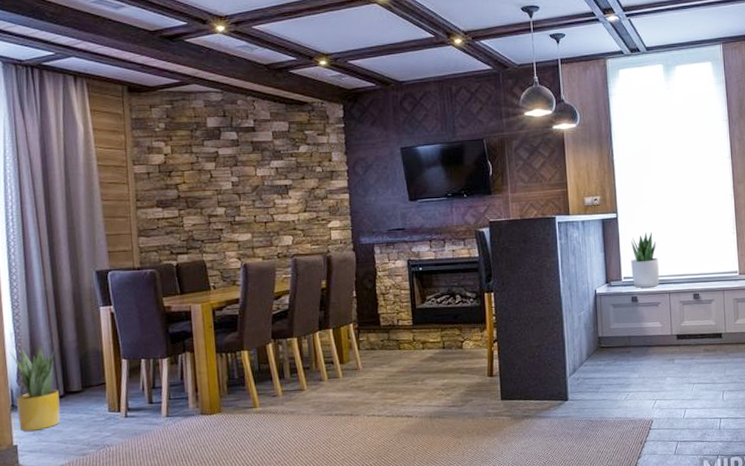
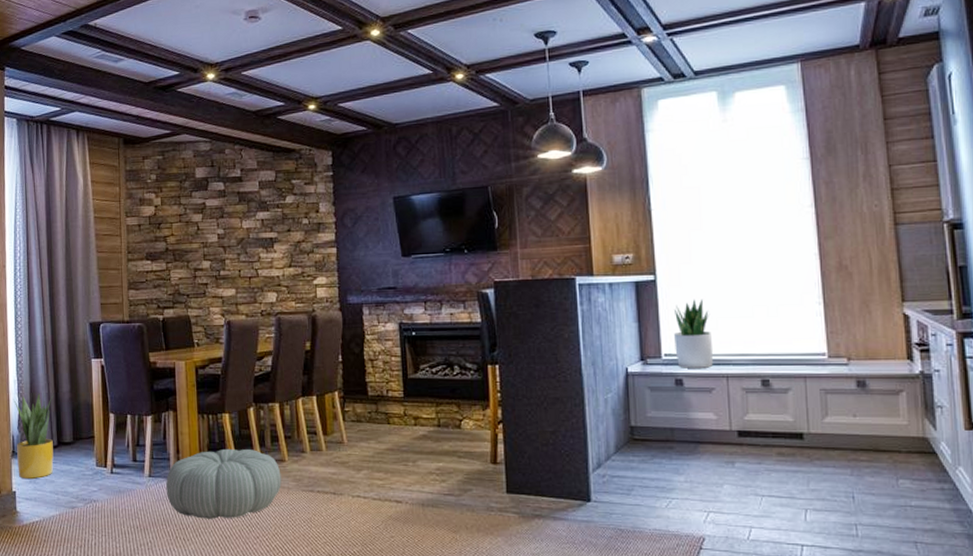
pouf: none [185,382,301,451] -> present [166,448,282,519]

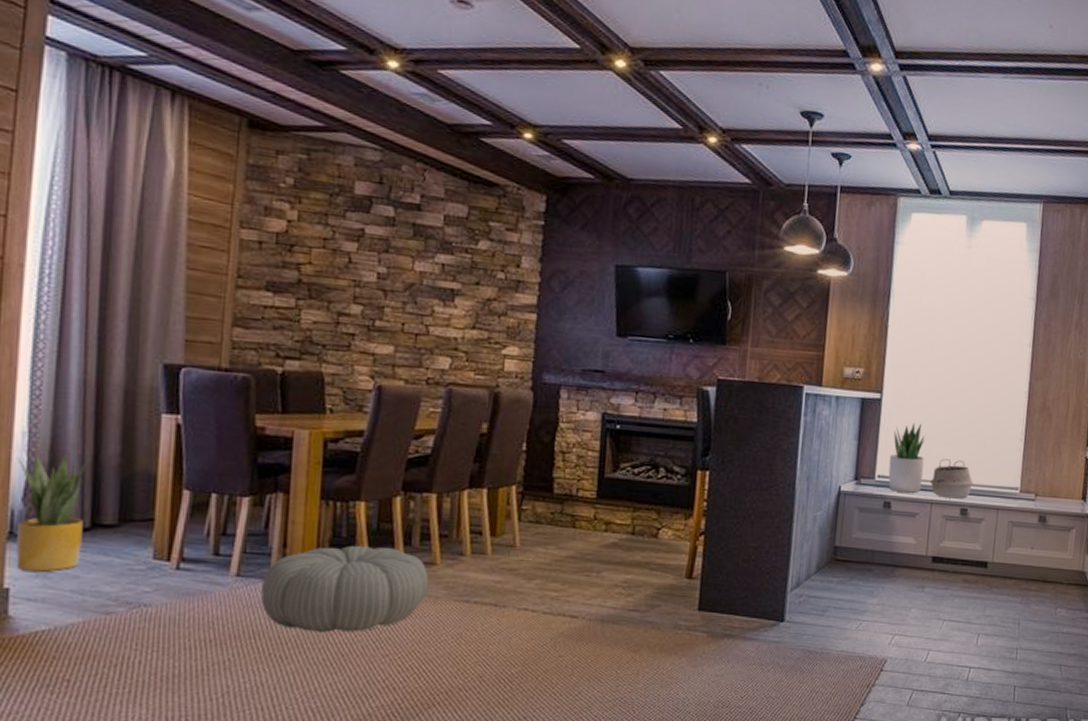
woven basket: none [721,331,771,370] -> present [929,459,974,499]

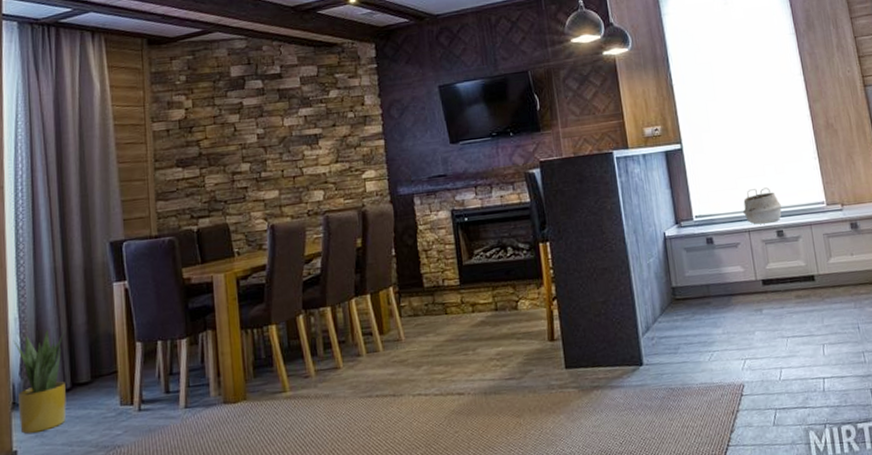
pouf: present [261,545,429,632] -> none [205,360,337,447]
planter: present [888,422,925,493] -> none [700,162,736,228]

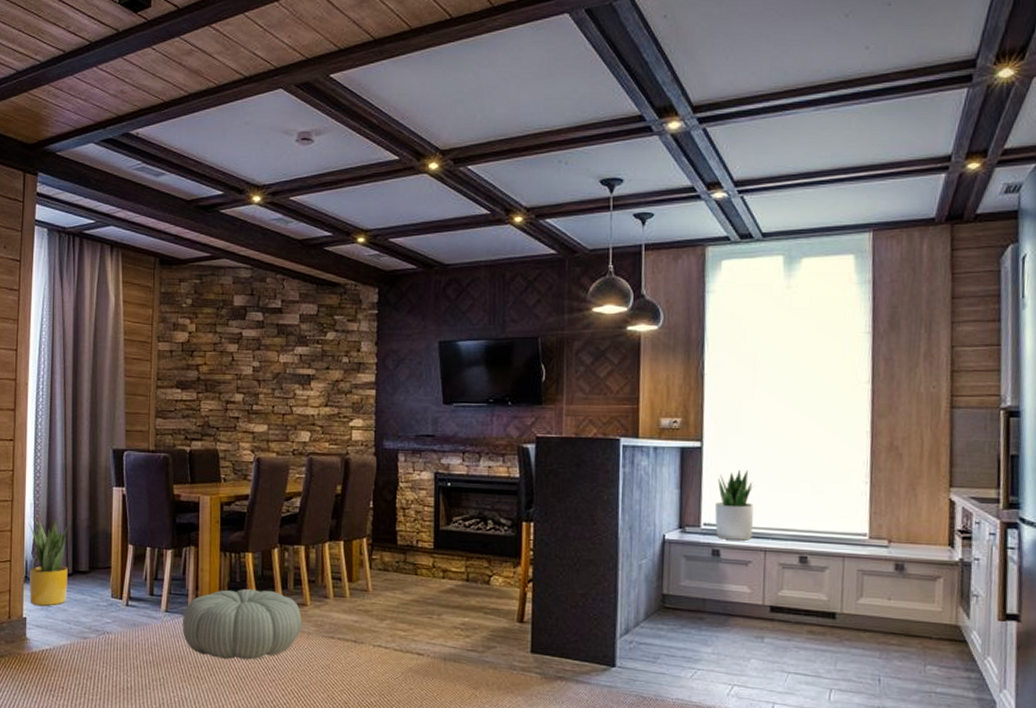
pouf: none [205,360,337,447] -> present [183,588,302,660]
planter: none [700,162,736,228] -> present [715,469,754,541]
woven basket: present [742,187,782,225] -> none [761,505,812,546]

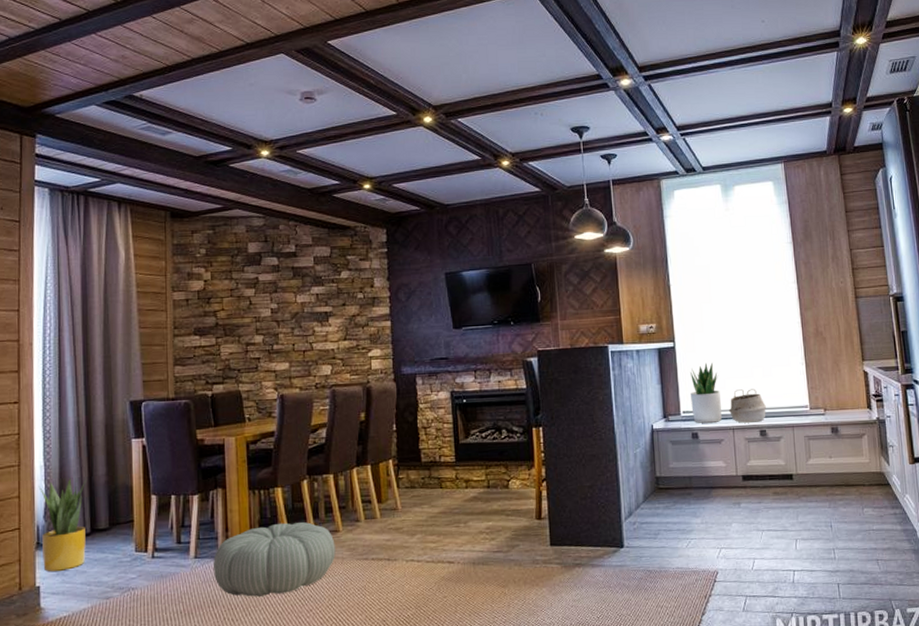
woven basket: none [761,505,812,546] -> present [728,389,767,423]

